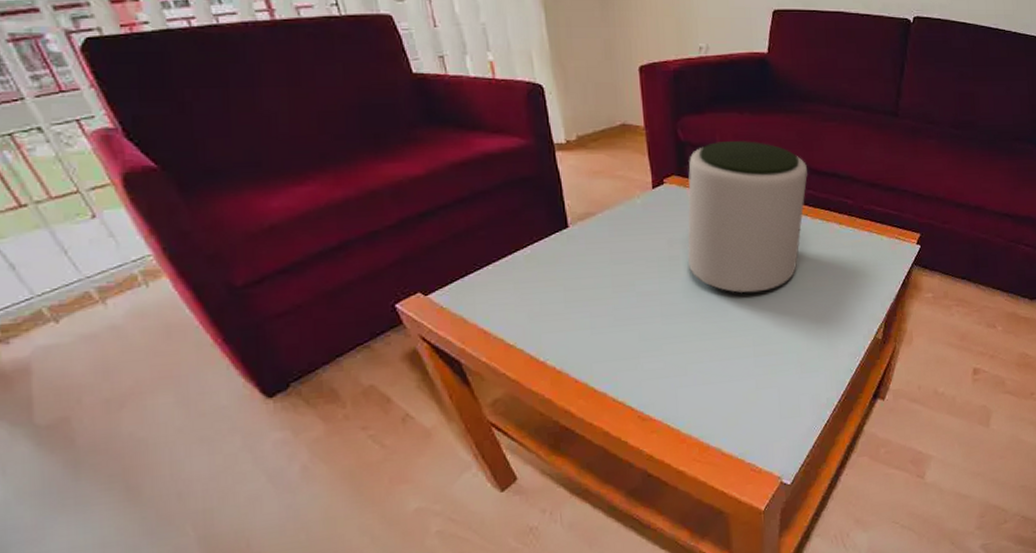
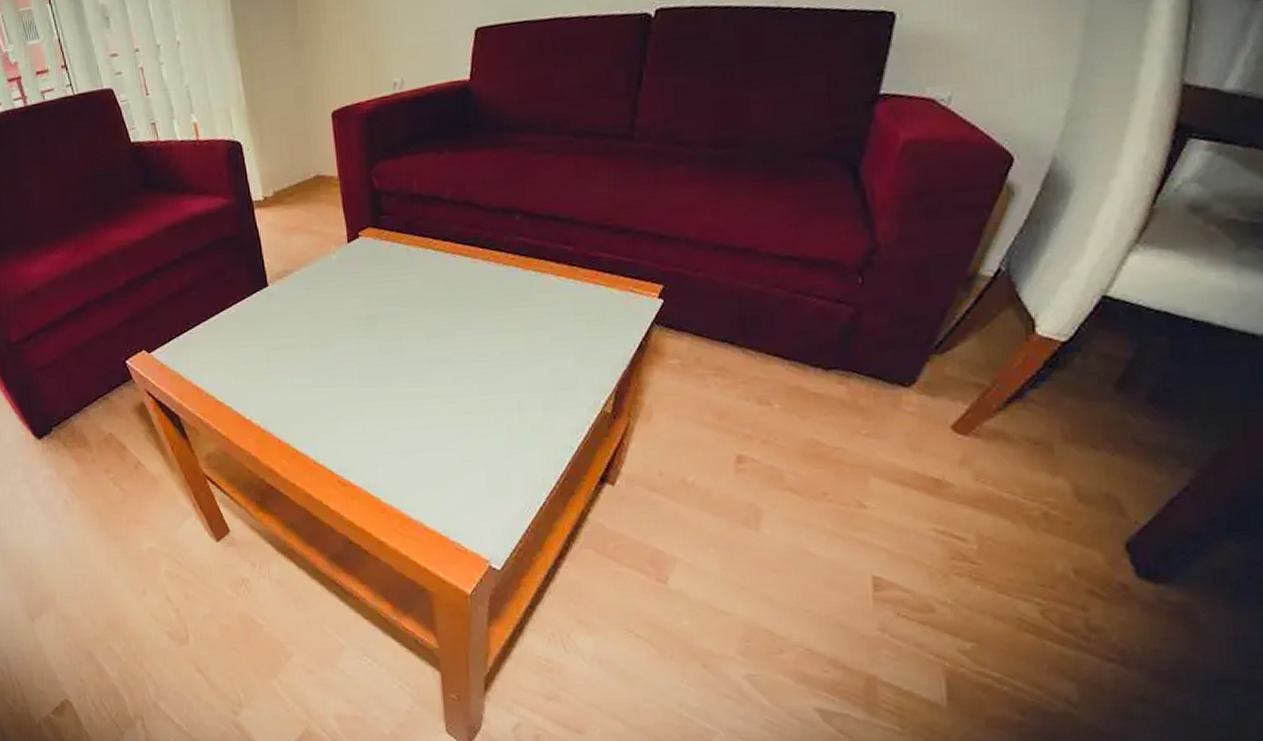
plant pot: present [687,141,808,294] -> none [384,183,518,356]

